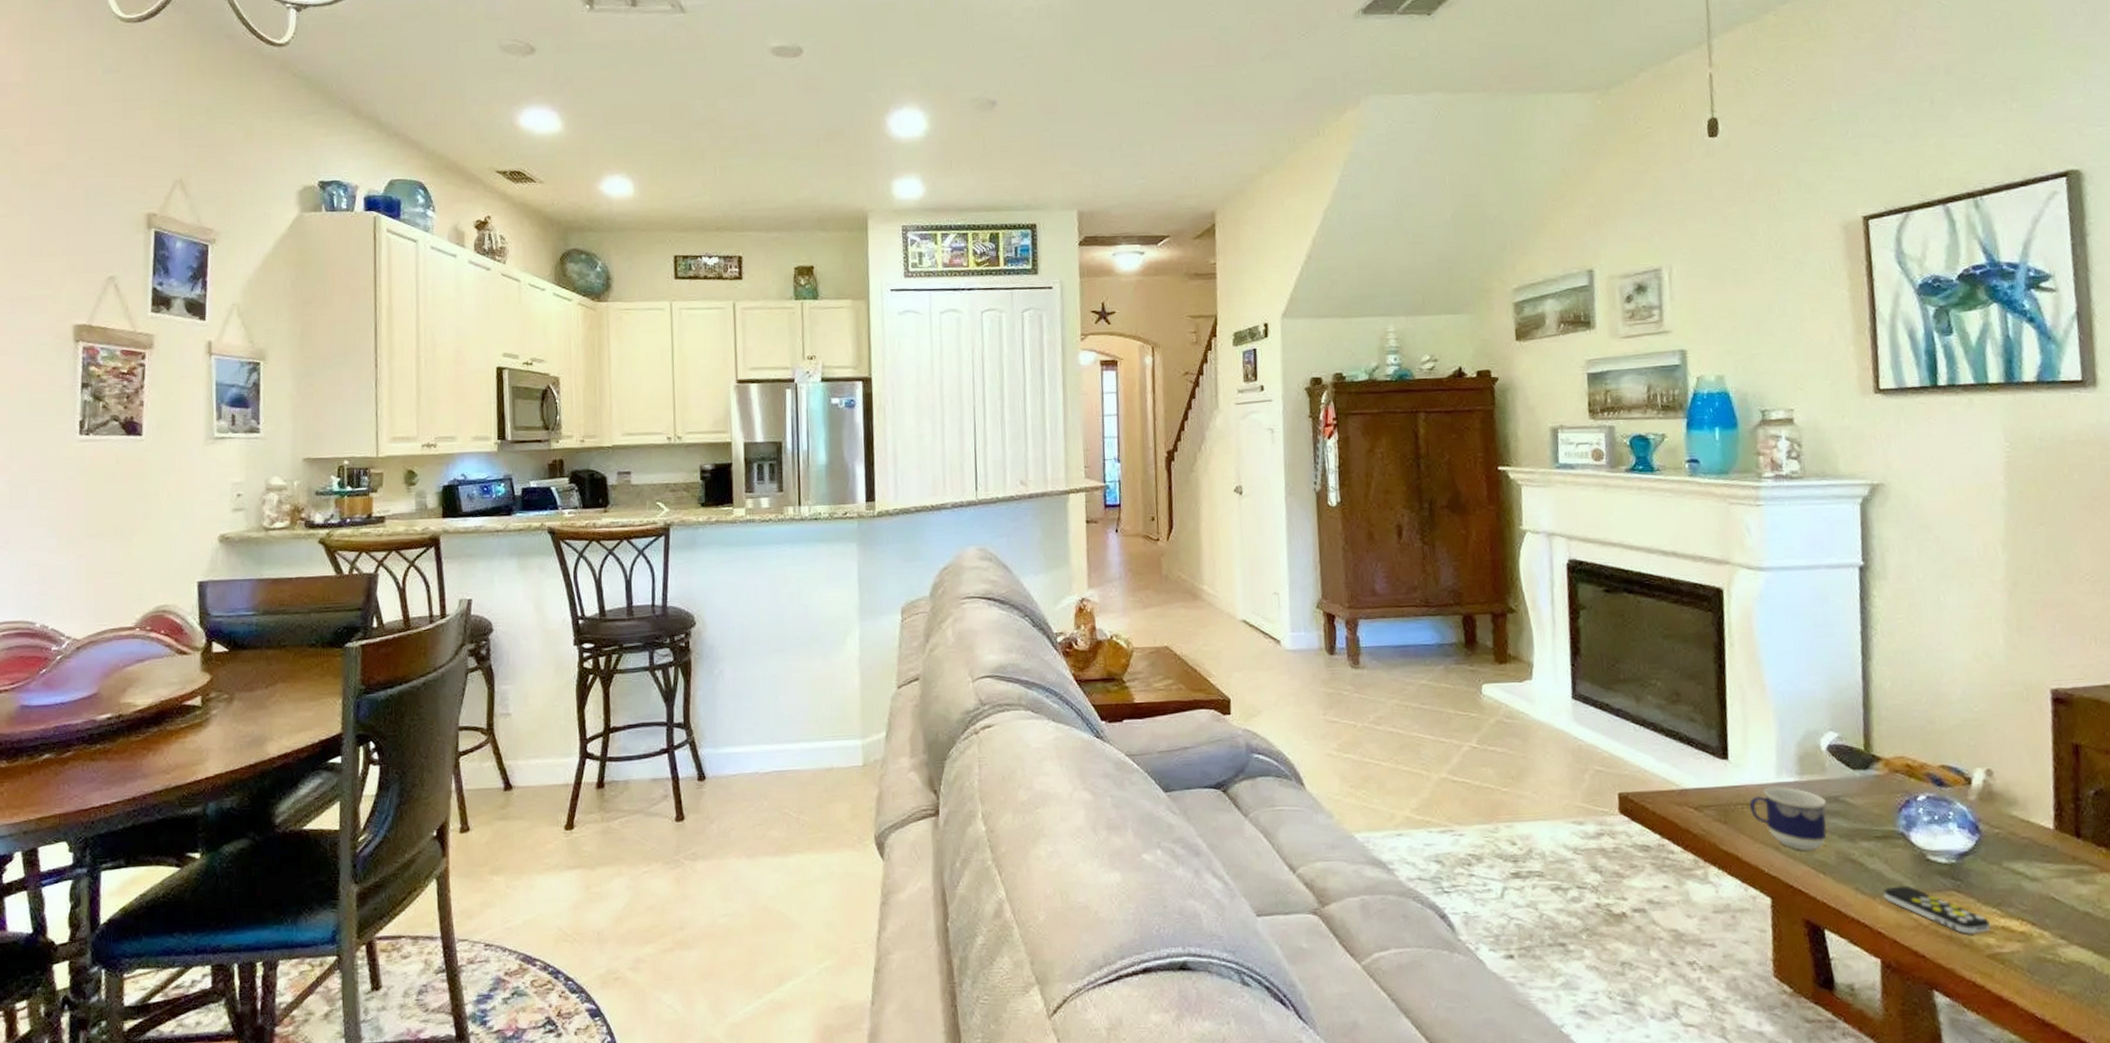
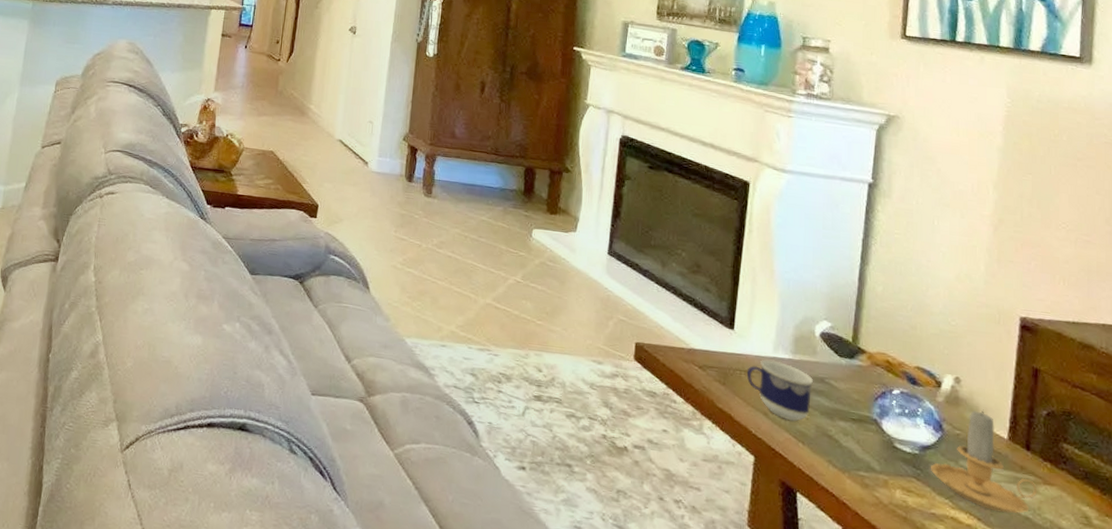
remote control: present [1883,885,1990,935] -> none [851,464,941,520]
candle: none [1970,800,2094,912] -> present [930,409,1037,514]

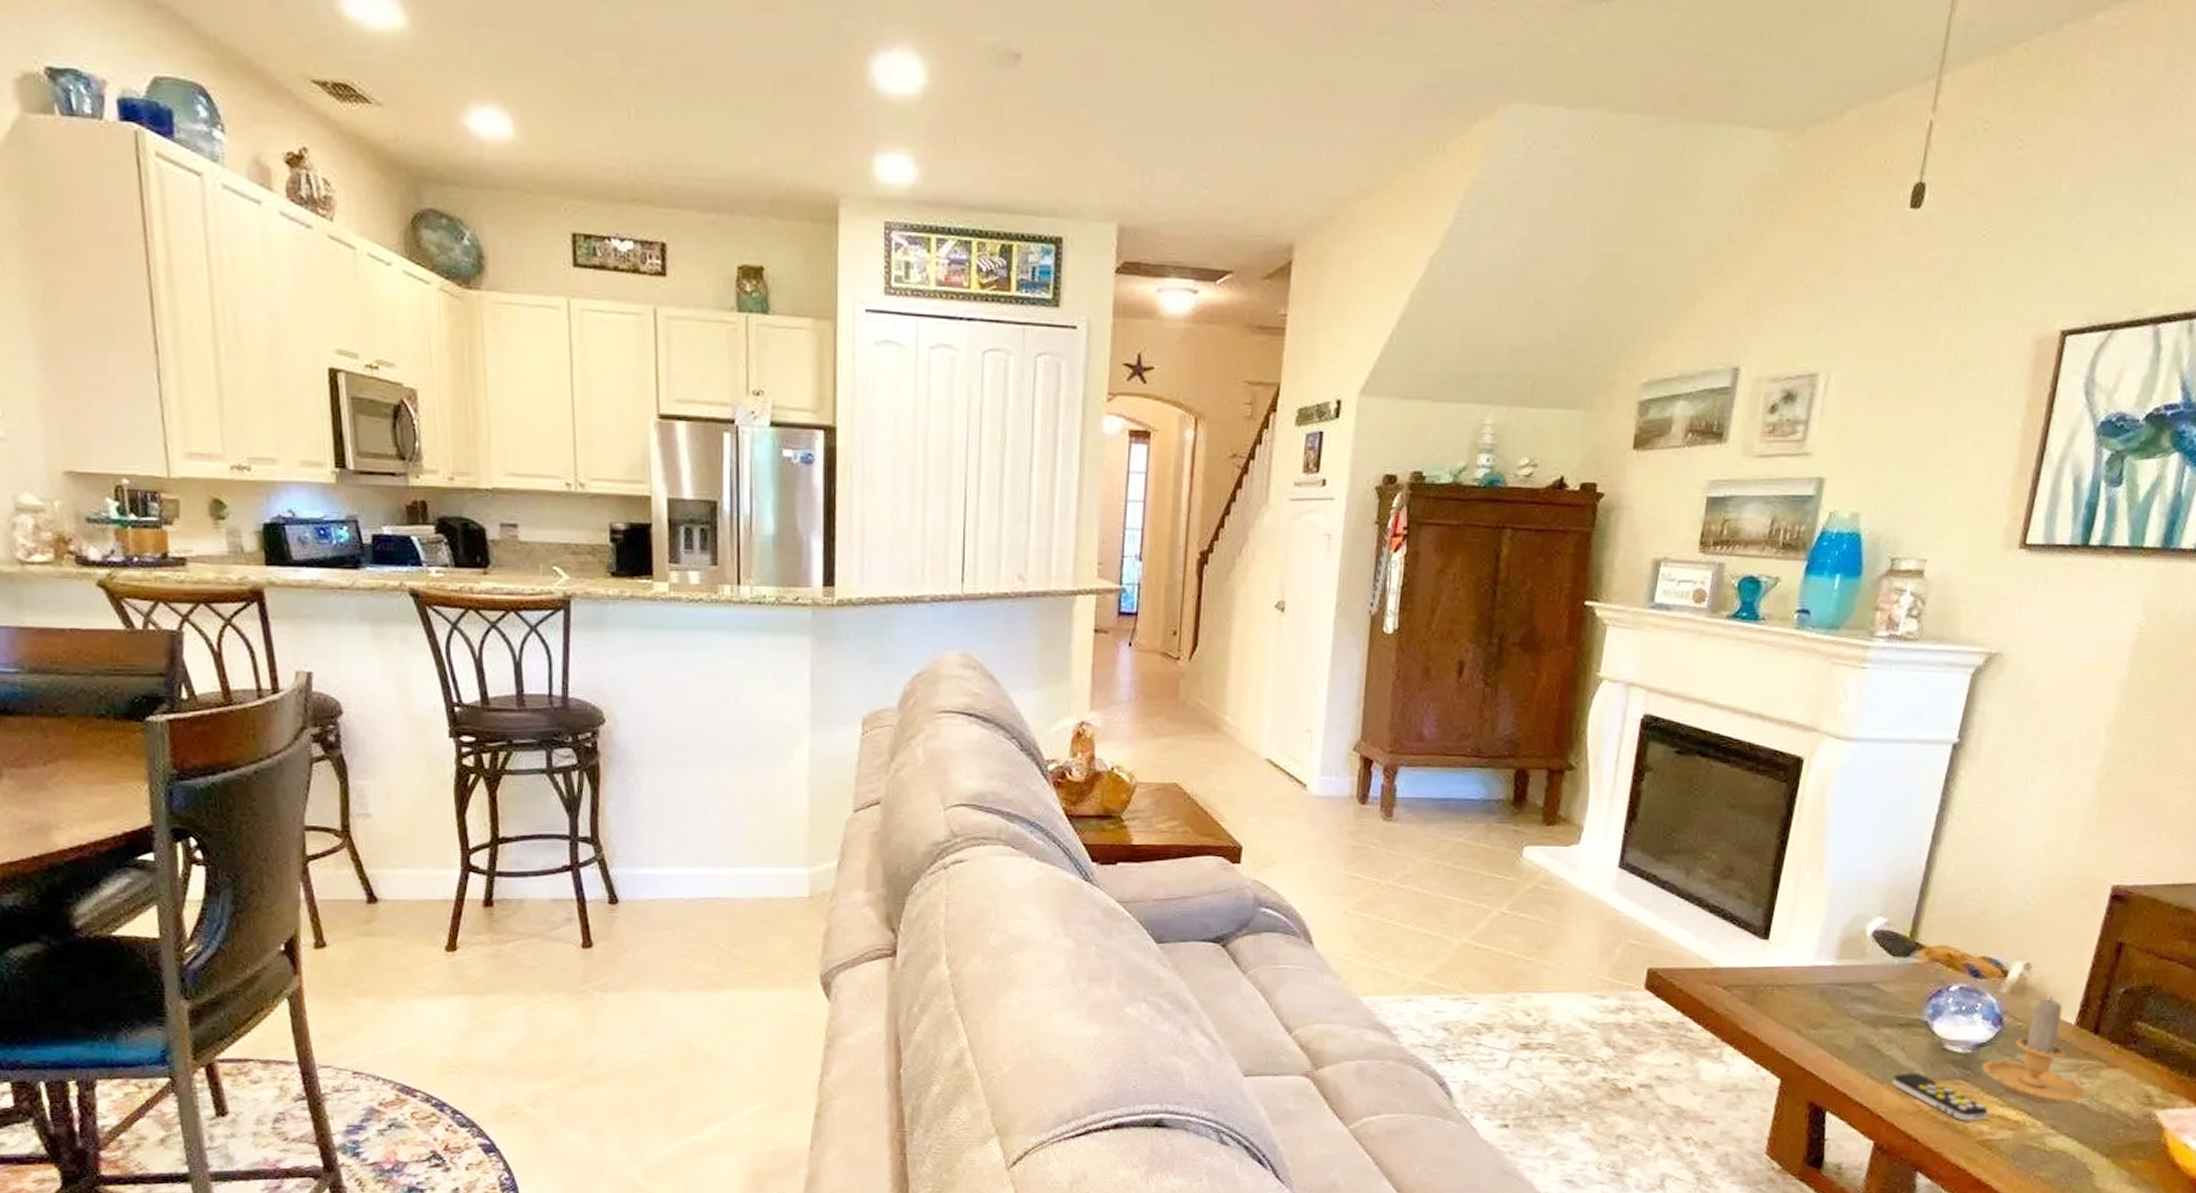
cup: present [746,359,814,422] -> none [1779,969,1859,1035]
remote control: none [851,464,941,520] -> present [1891,1073,1988,1122]

